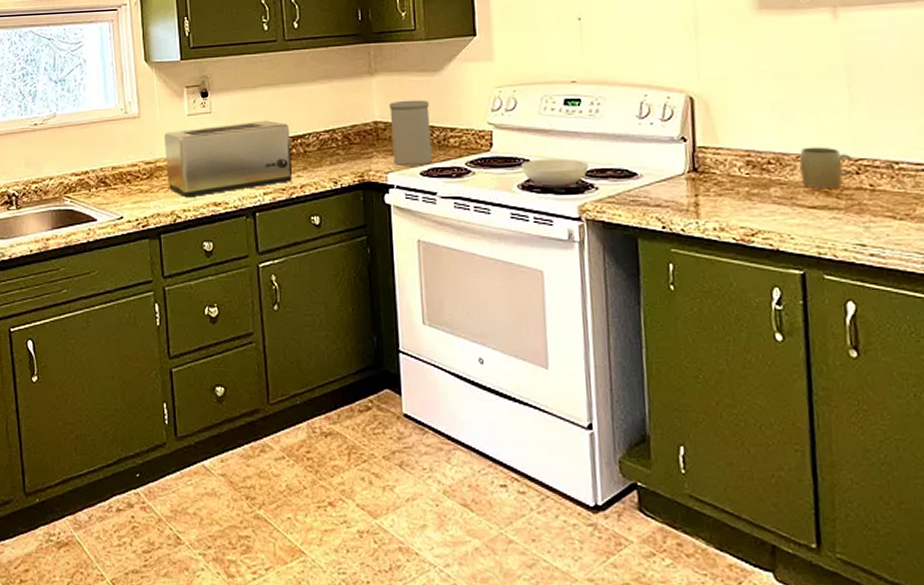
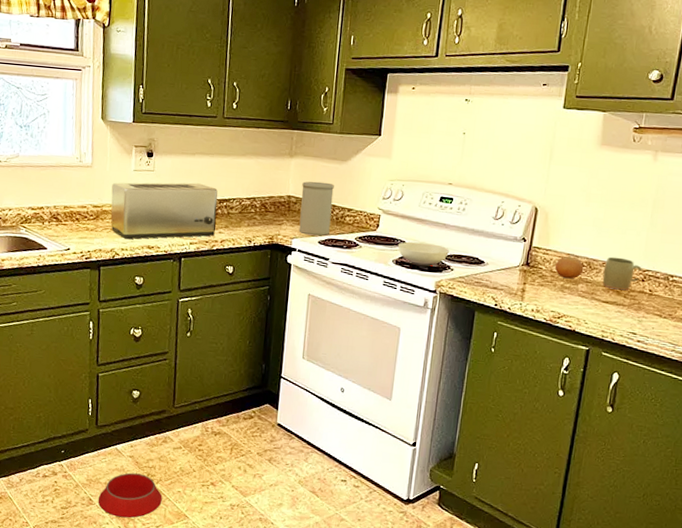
pet bowl: none [187,497,269,560] -> present [98,472,162,518]
fruit: none [732,153,773,183] -> present [554,256,584,279]

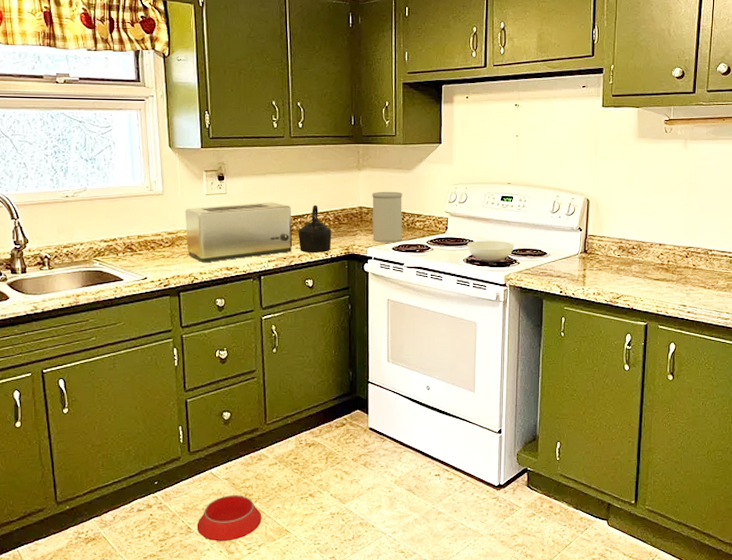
kettle: none [222,190,257,240] -> present [298,205,332,253]
fruit: present [554,256,584,279] -> none [609,241,635,262]
mug: present [602,256,643,290] -> none [652,238,686,267]

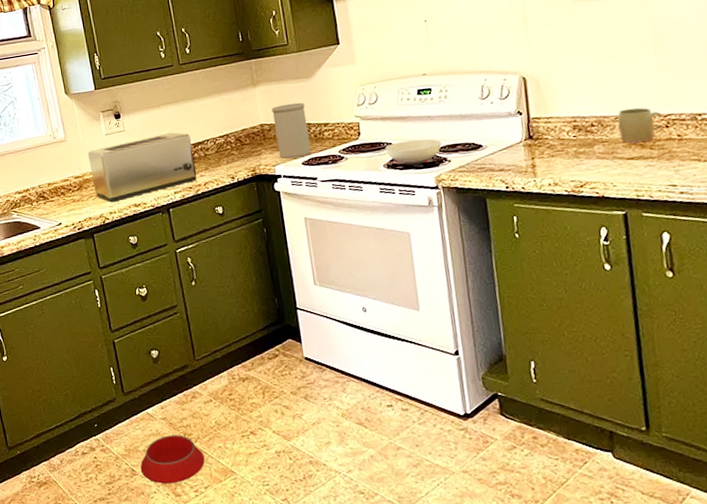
kettle: present [298,205,332,253] -> none [200,129,237,179]
mug: none [652,238,686,267] -> present [617,107,664,143]

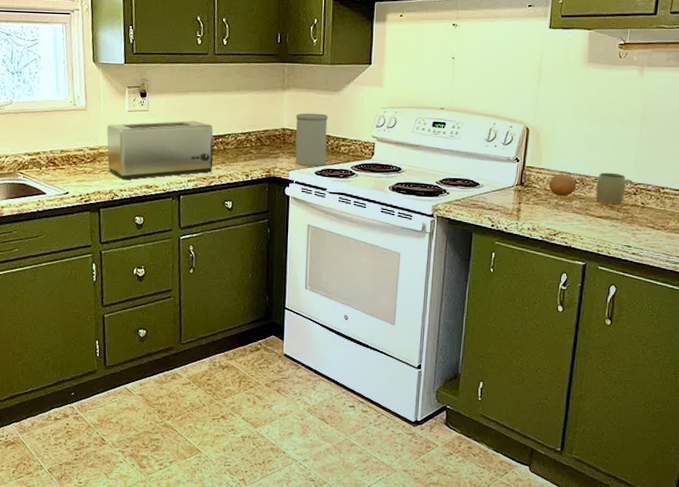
pet bowl: present [140,435,205,484] -> none [110,411,174,456]
bowl: present [385,138,442,166] -> none [393,168,445,192]
fruit: none [561,119,596,144] -> present [548,174,577,196]

